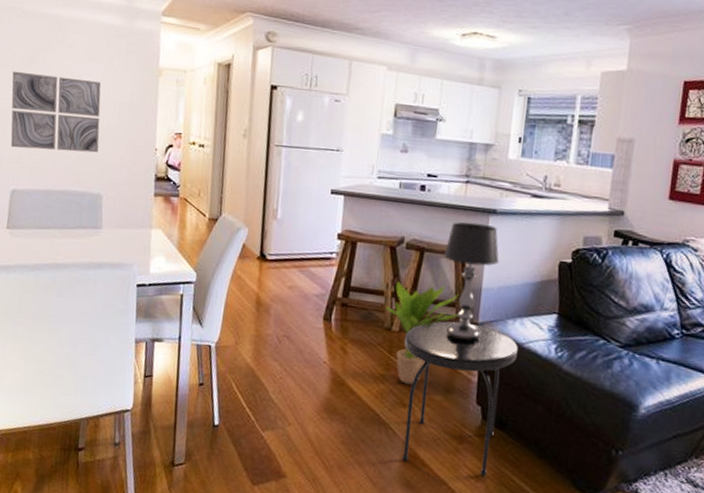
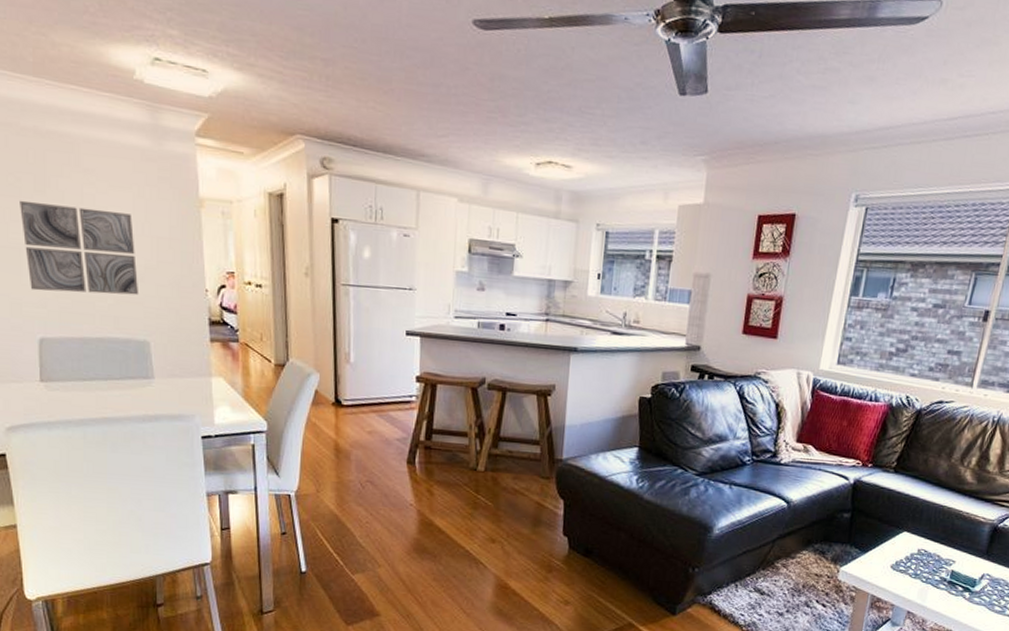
potted plant: present [385,281,460,385] -> none [469,422,543,521]
side table: present [402,321,518,477] -> none [491,459,601,600]
table lamp: present [443,221,499,341] -> none [525,360,581,477]

